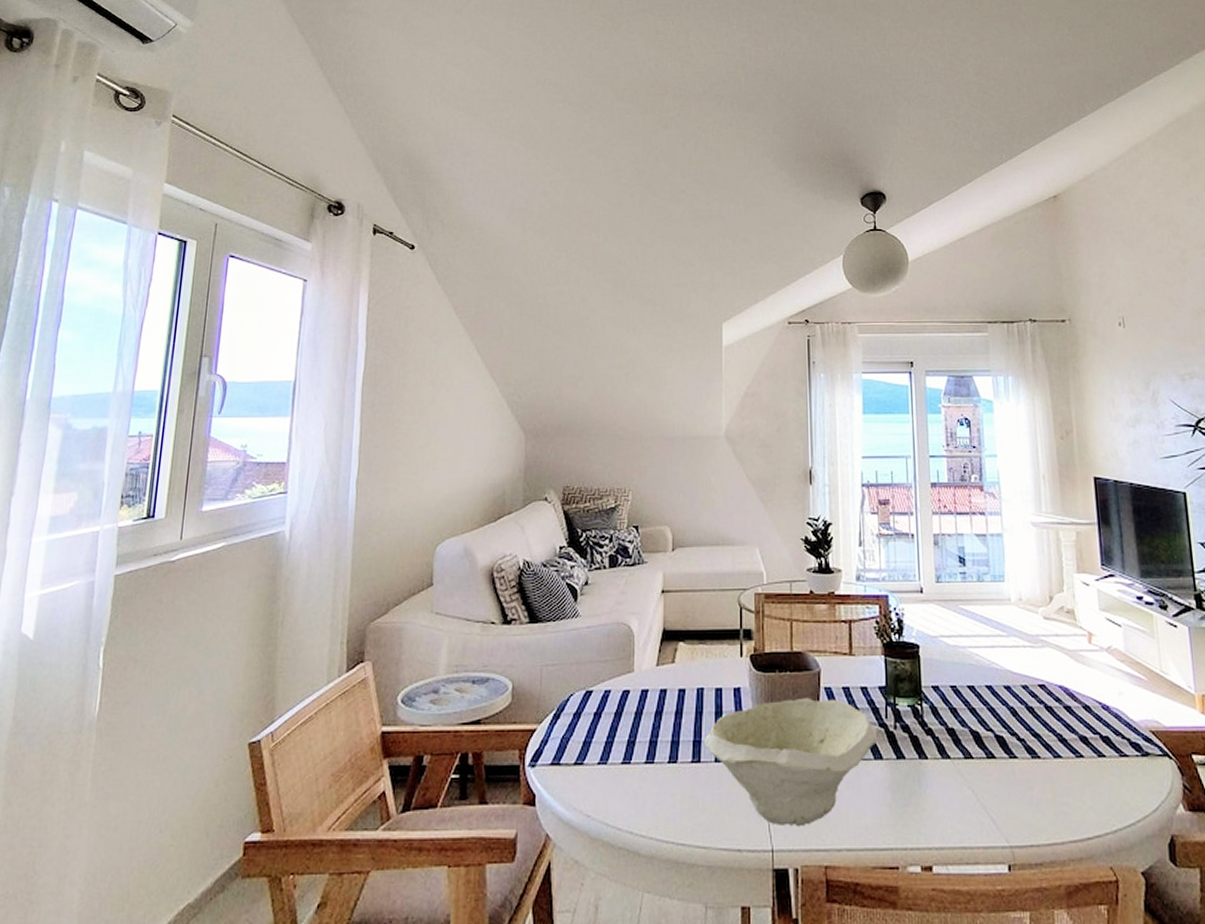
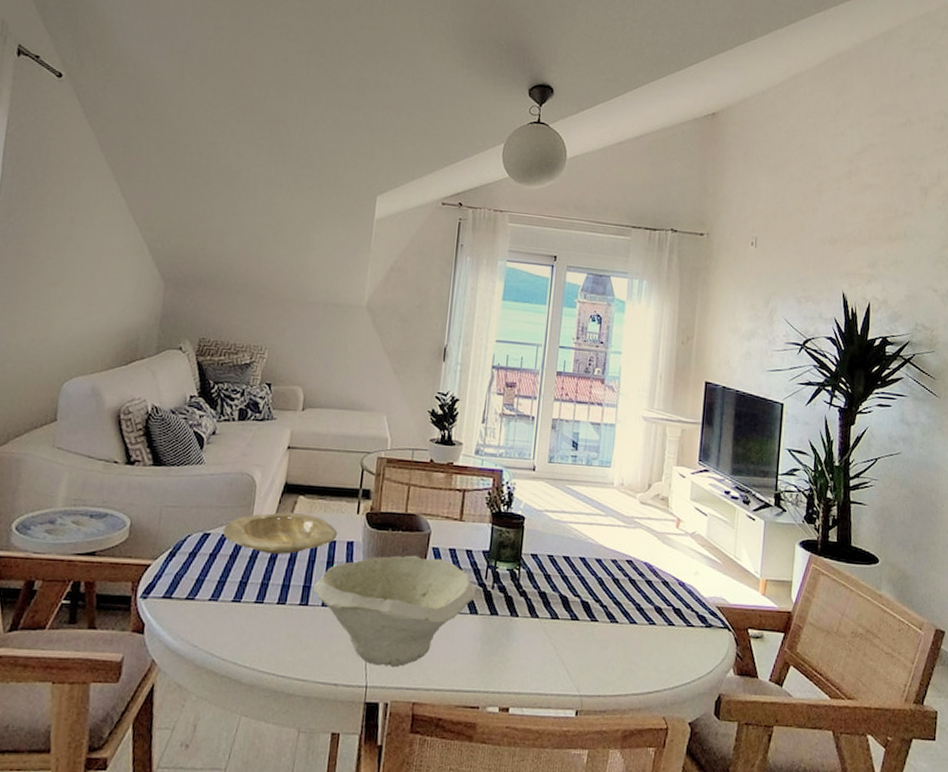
plate: none [605,660,723,709] -> present [222,512,338,555]

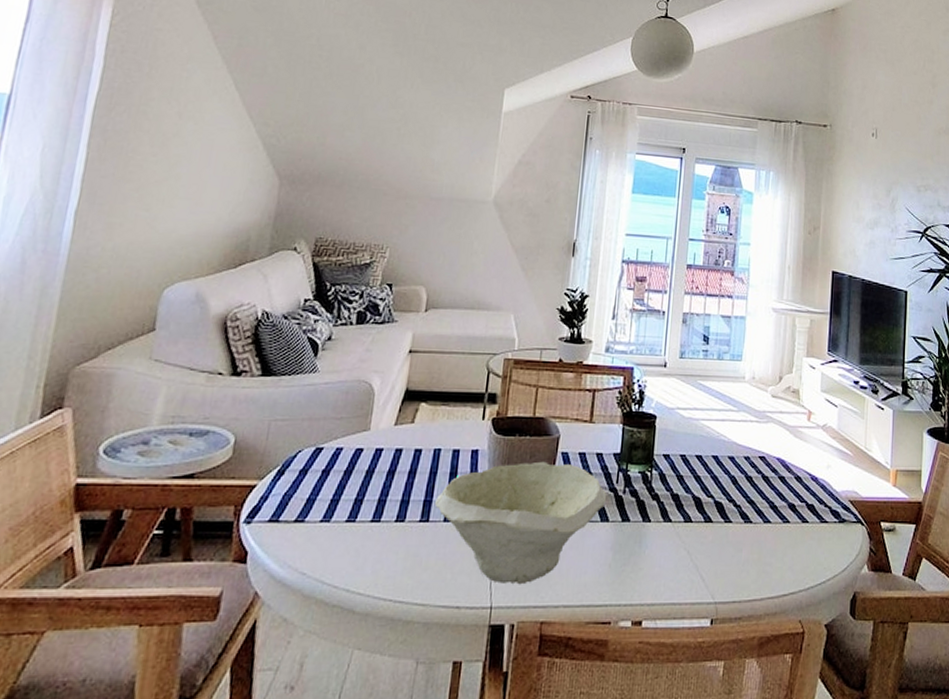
plate: present [222,512,338,555] -> none [336,420,462,468]

